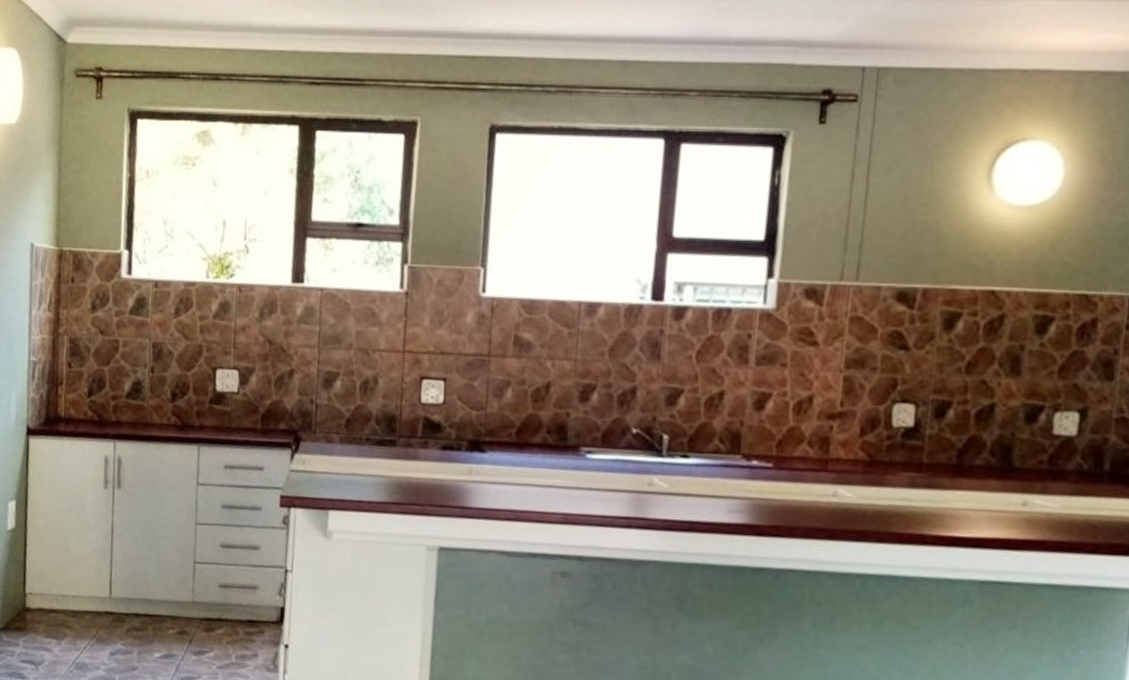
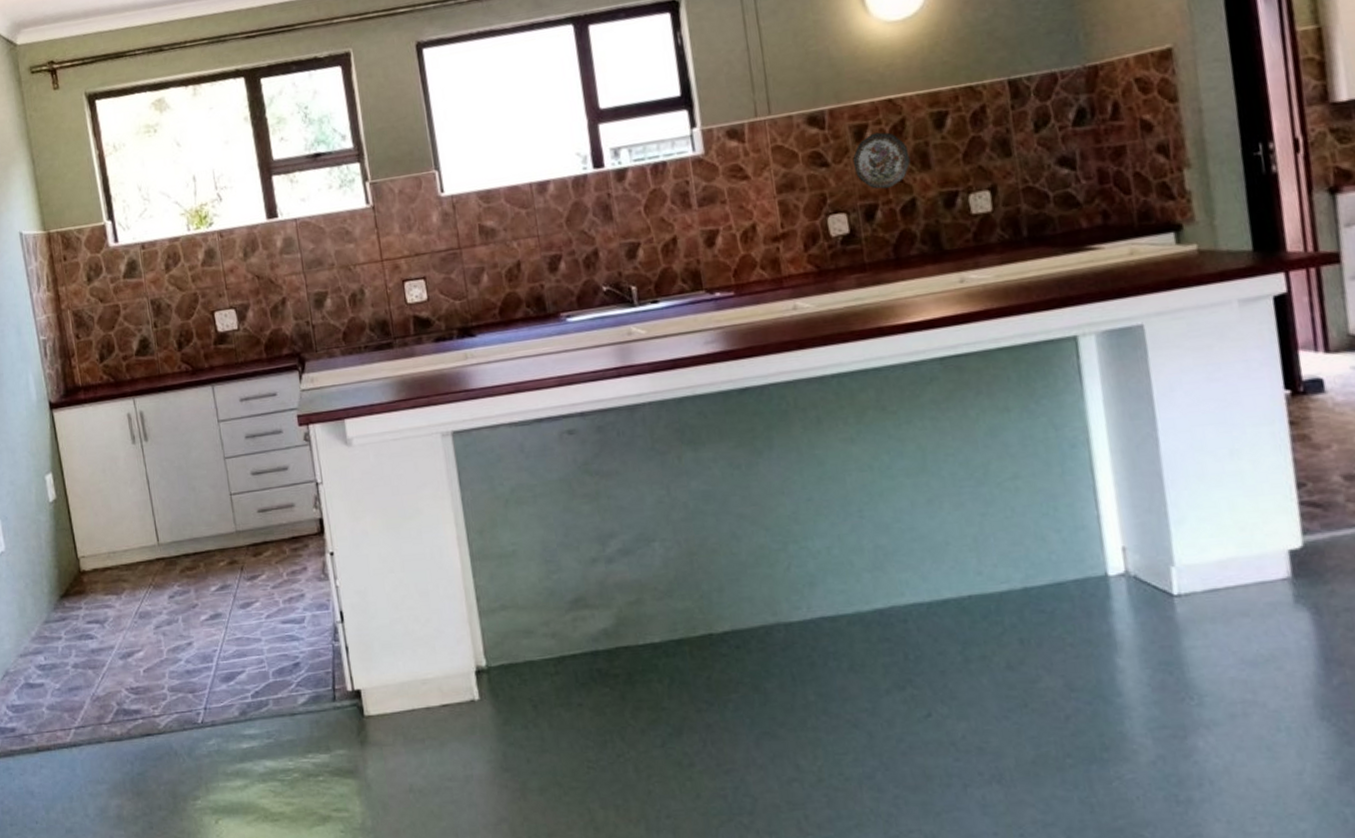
decorative plate: none [935,324,1000,388] -> present [852,132,911,189]

